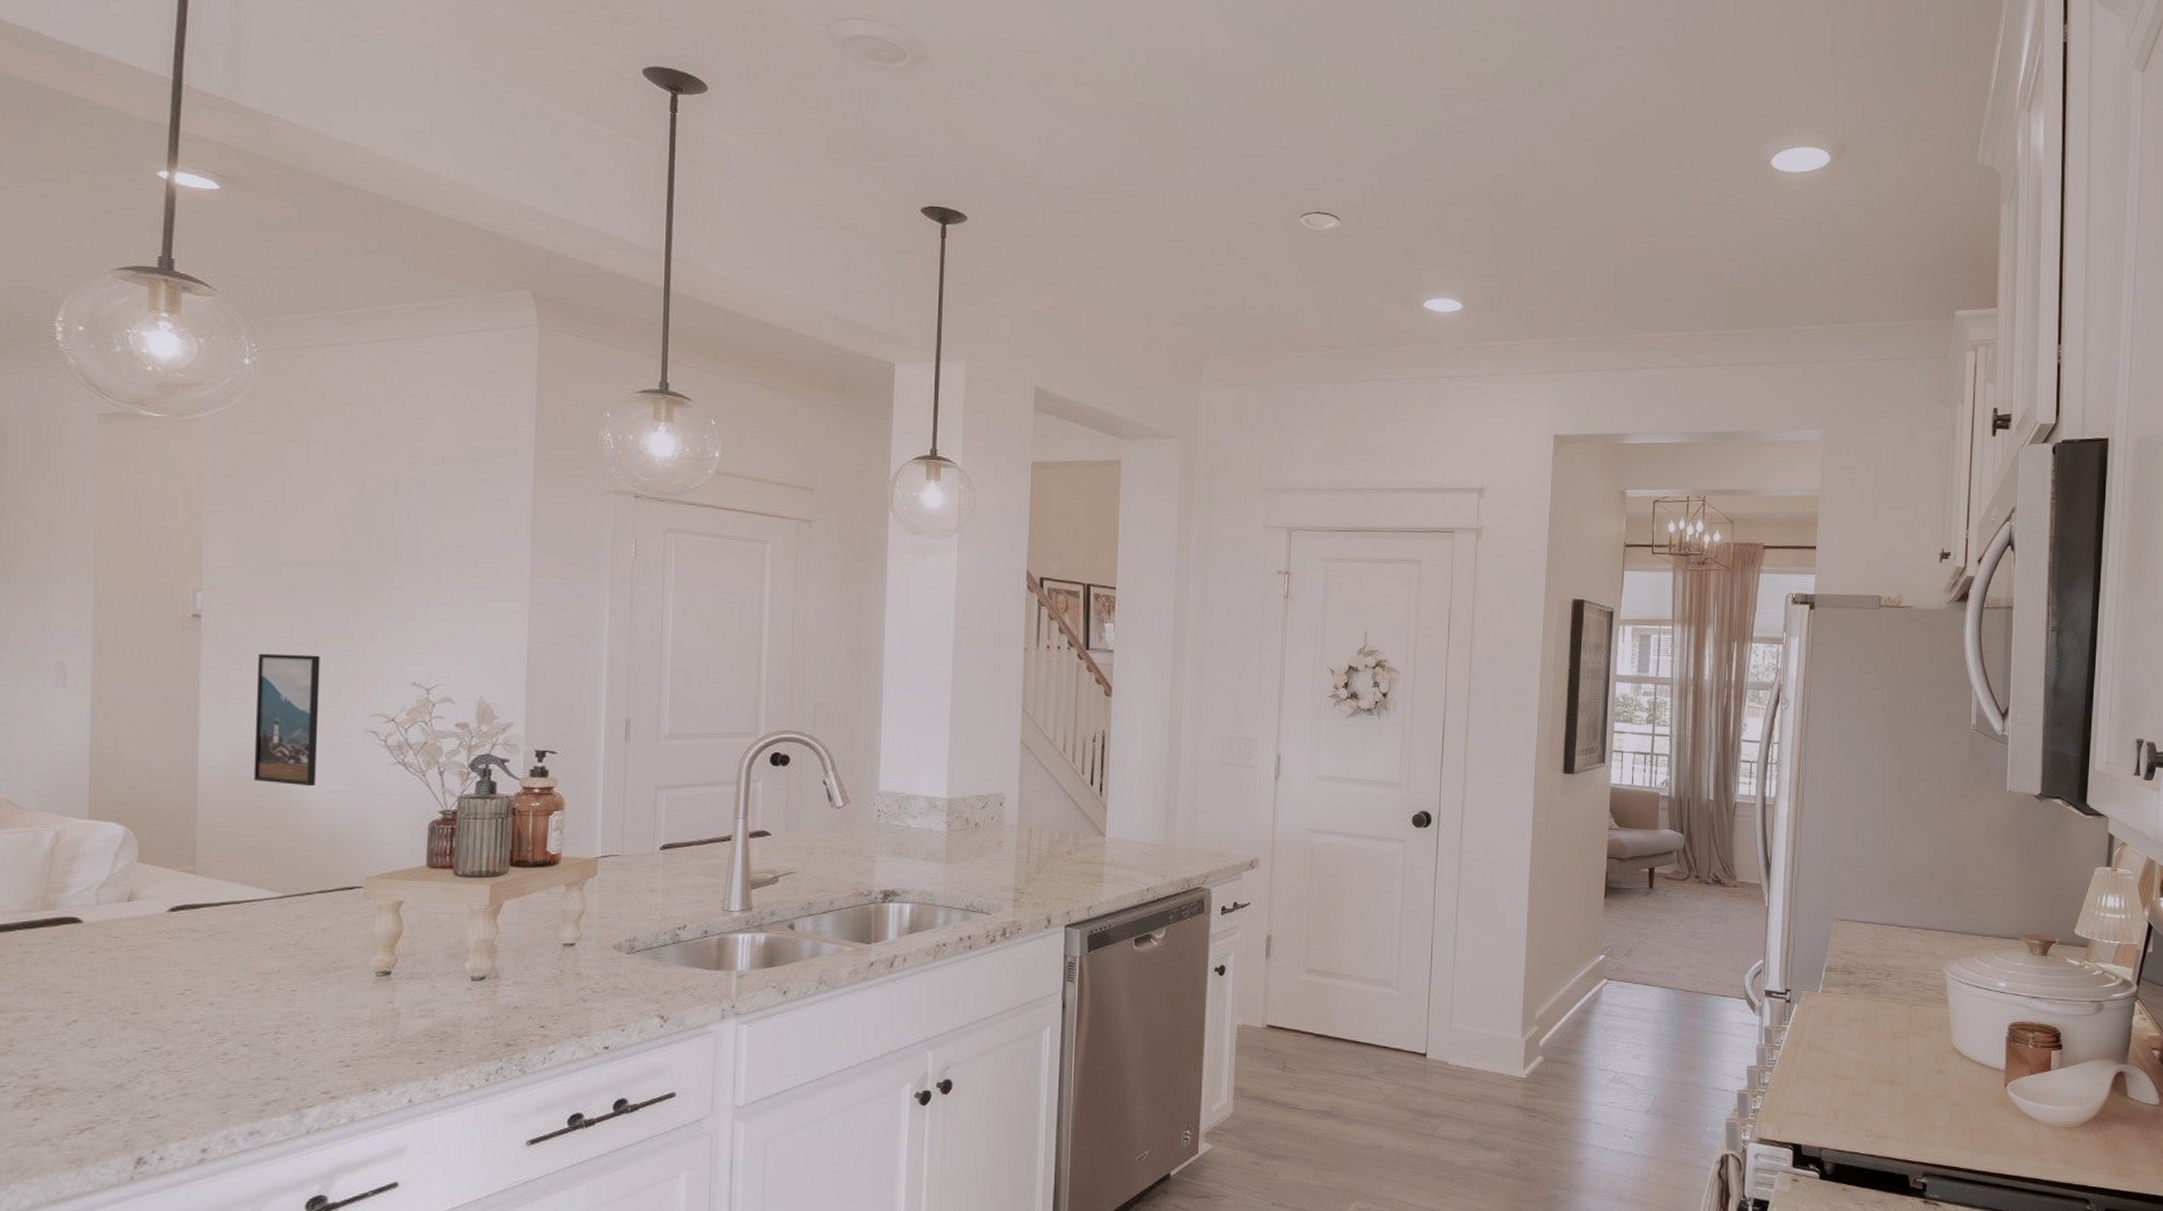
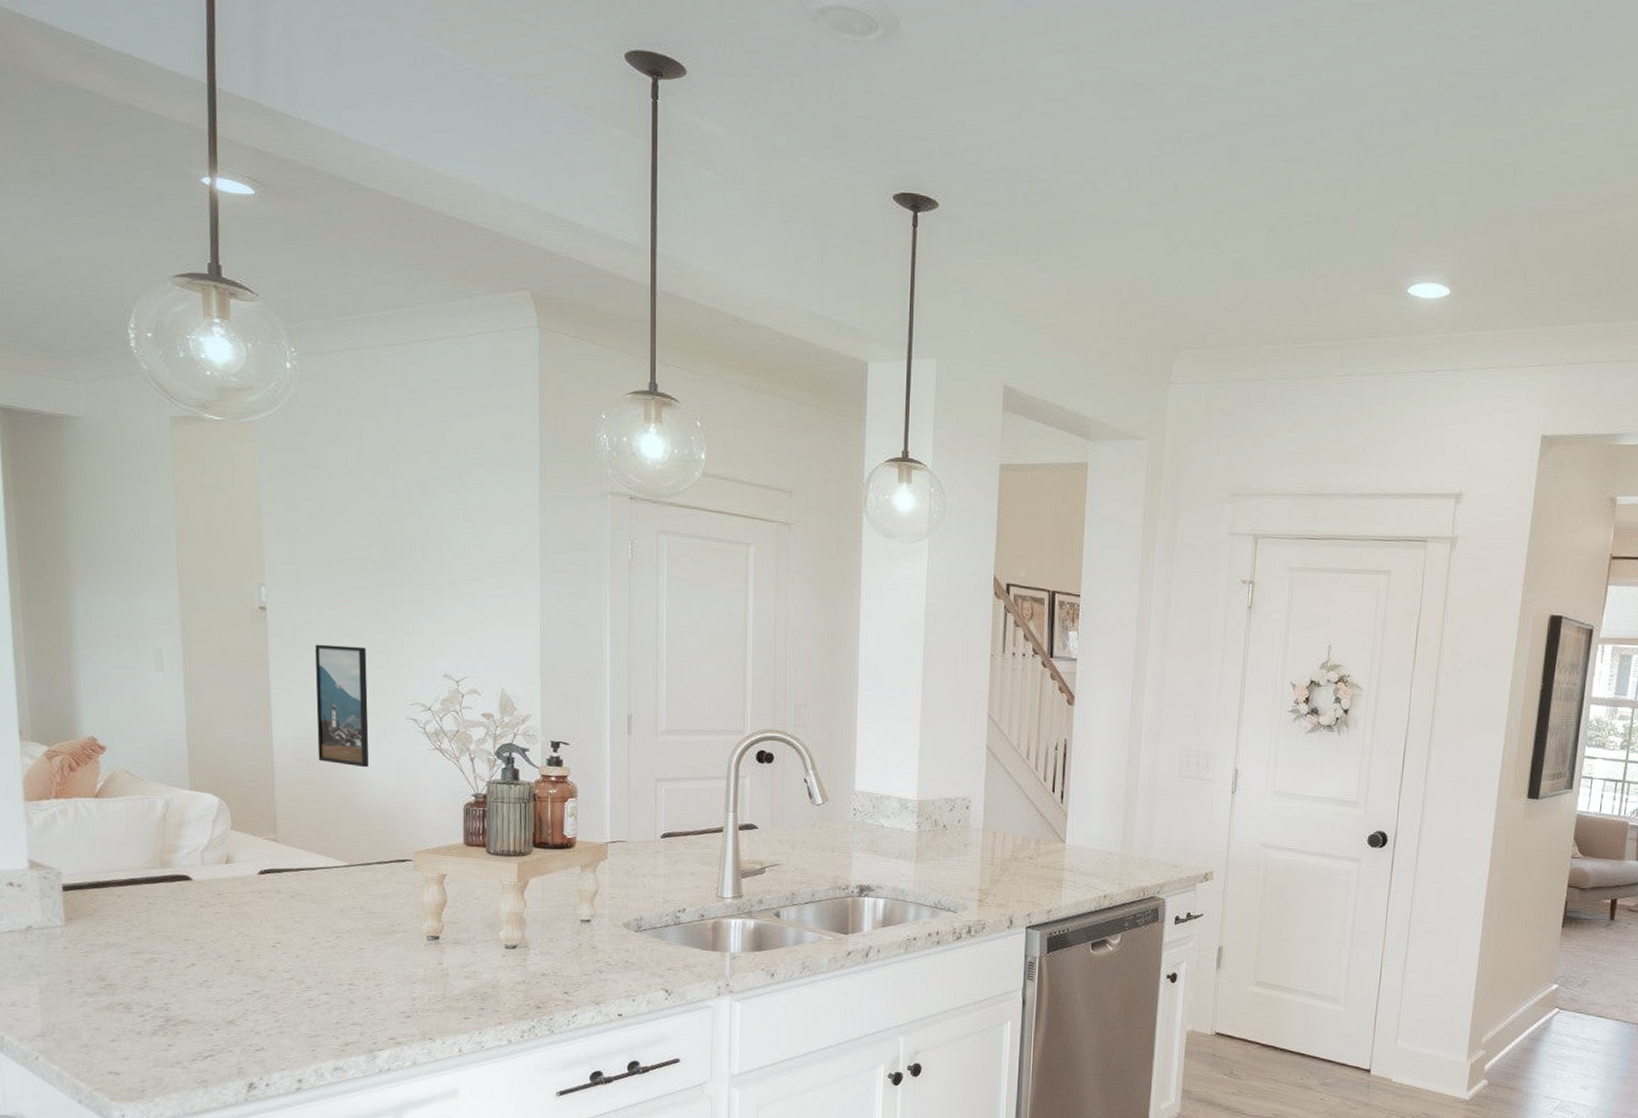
recessed light: present [1299,206,1340,233] -> none [1278,181,1323,212]

